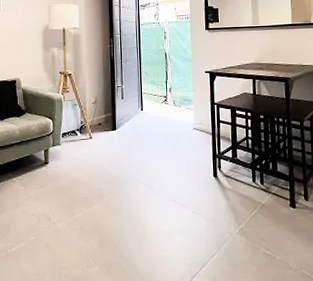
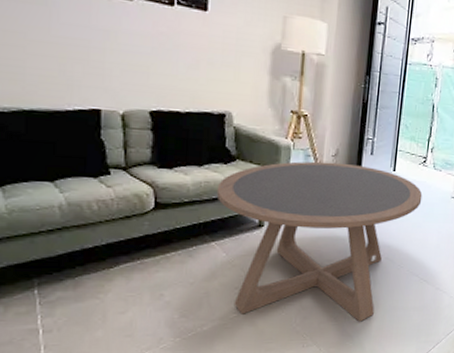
coffee table: none [14,108,169,244] -> present [216,161,423,322]

